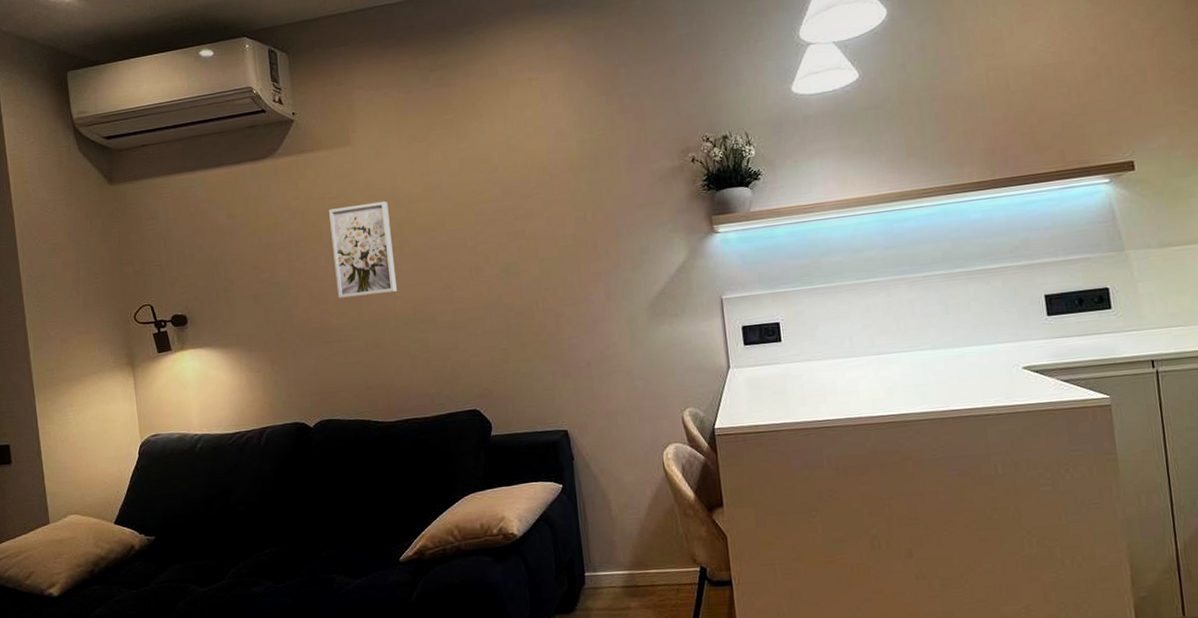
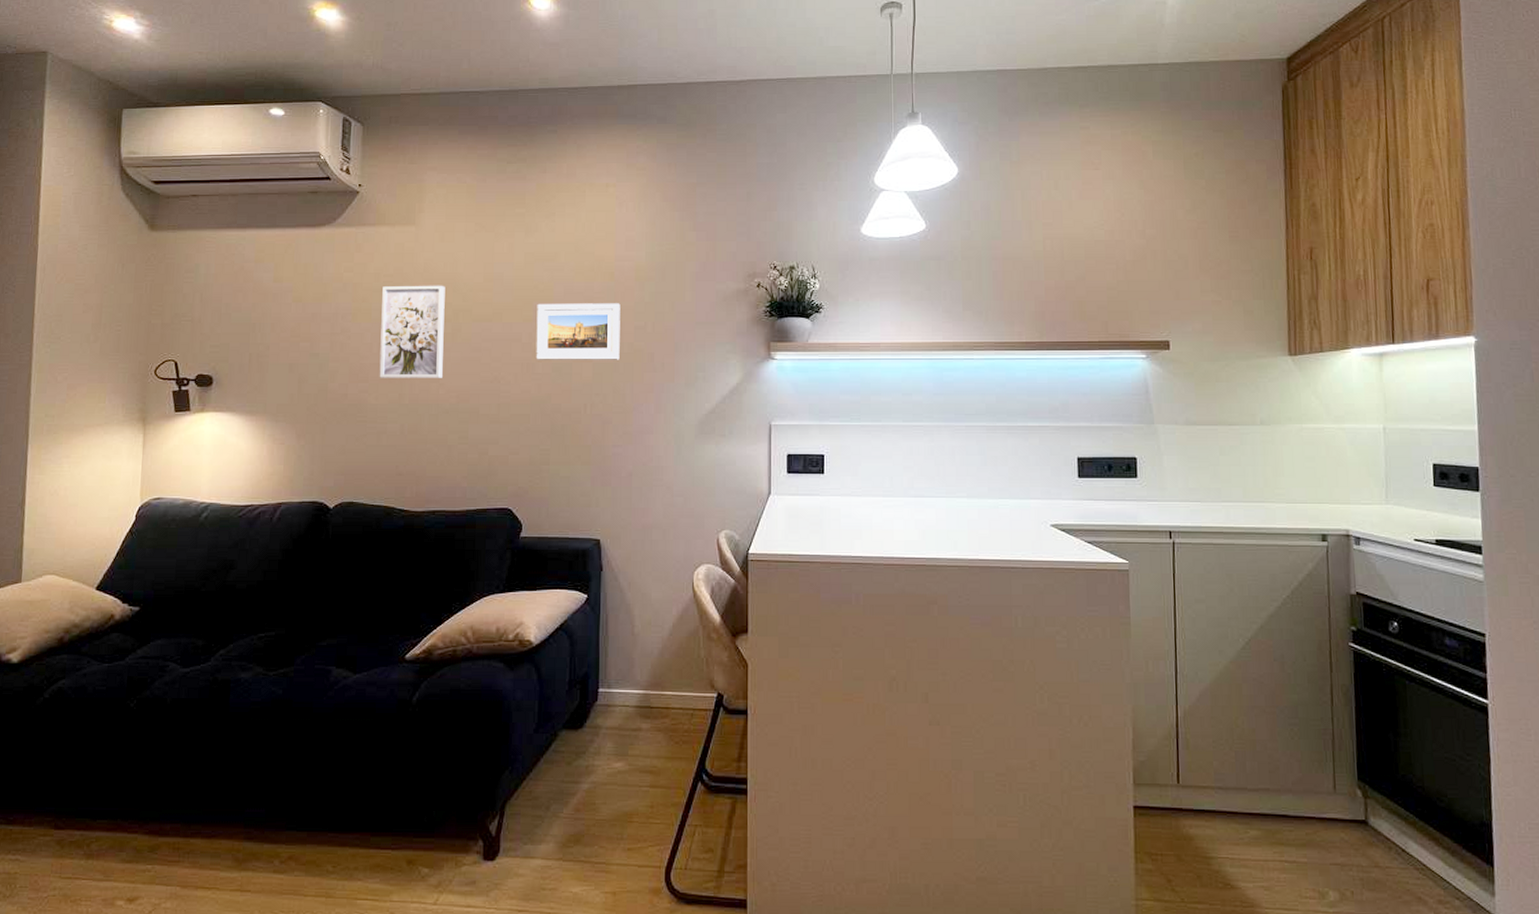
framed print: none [477,196,564,263] -> present [536,303,620,360]

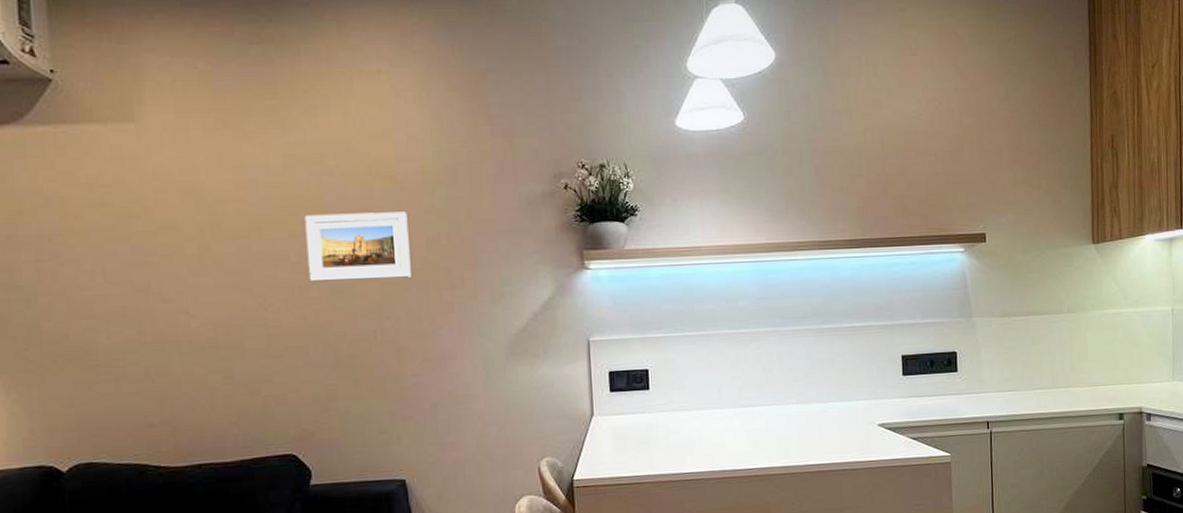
wall art: present [379,285,445,378] -> none [100,196,193,312]

